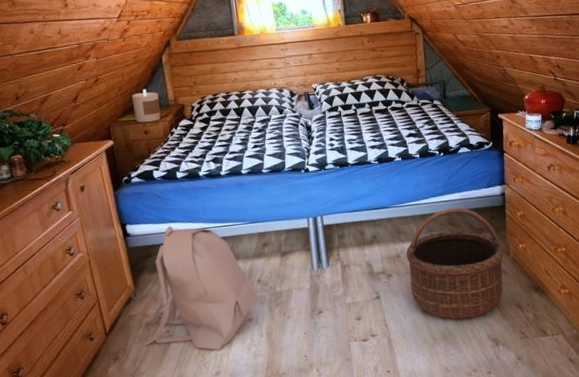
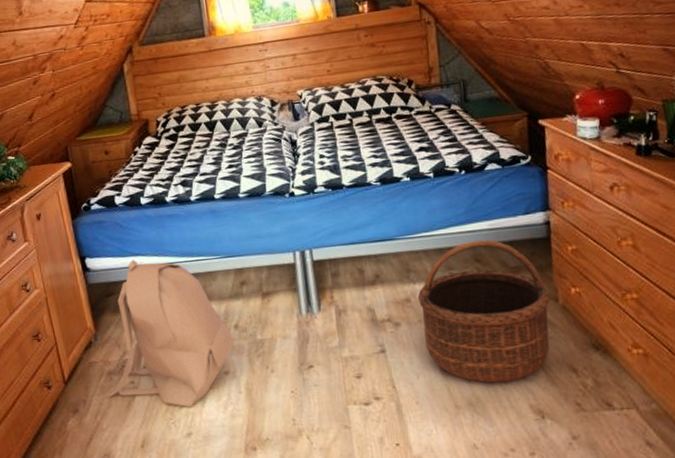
candle: present [131,89,161,123] -> none [90,102,123,142]

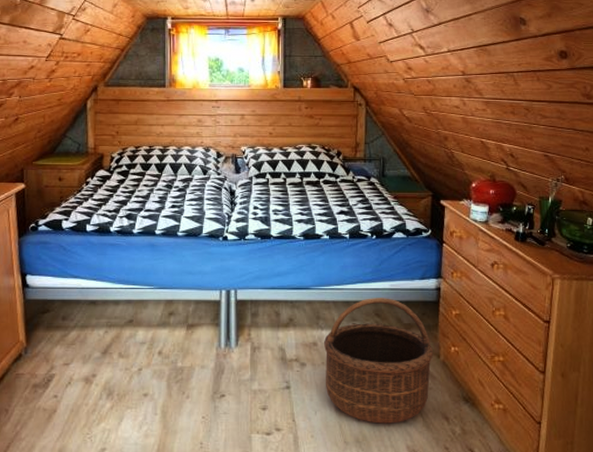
backpack: present [108,260,235,408] -> none [30,282,157,425]

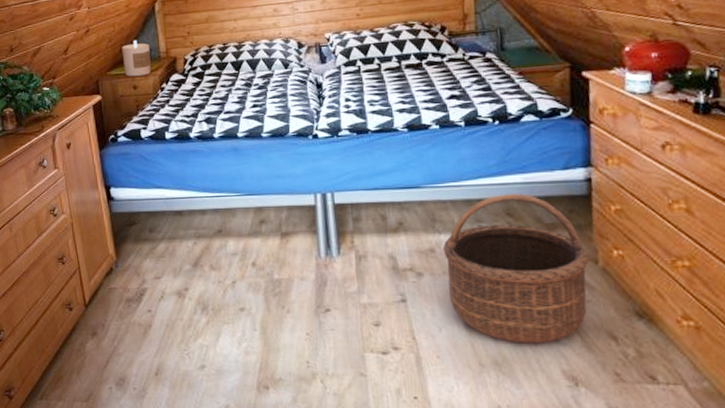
candle: none [50,133,78,169] -> present [121,39,151,77]

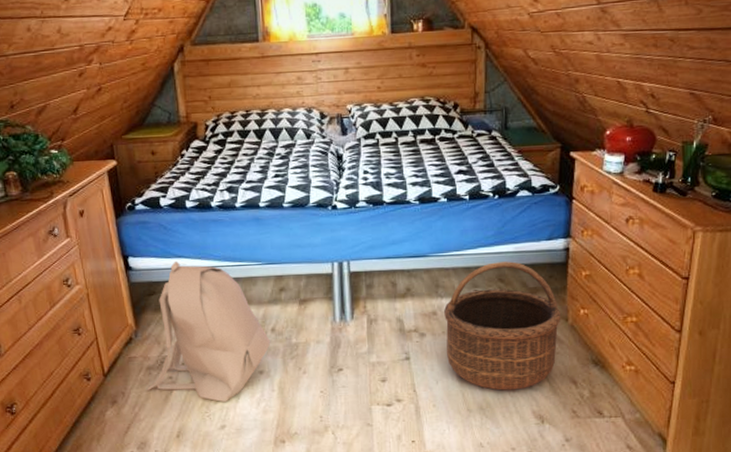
candle: present [121,39,151,77] -> none [138,102,170,142]
backpack: none [126,192,252,341] -> present [147,262,271,403]

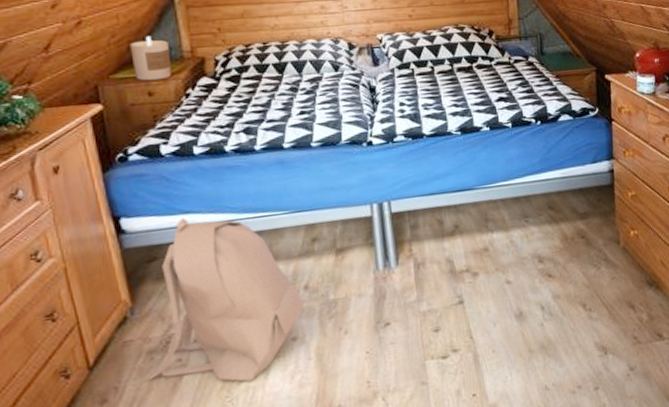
candle: none [138,102,170,142] -> present [129,35,172,81]
basket: present [443,261,561,391] -> none [495,187,613,325]

